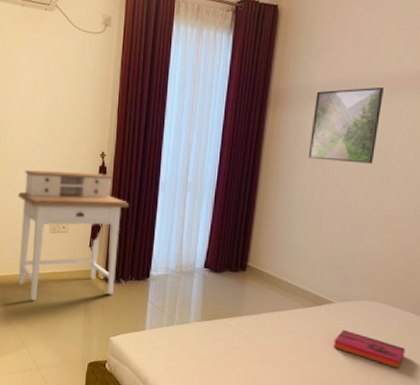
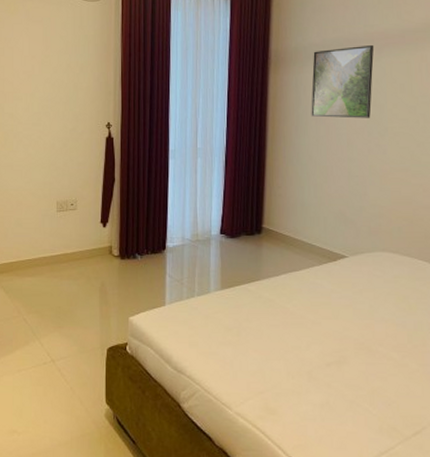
desk: present [18,170,129,301] -> none [20,145,139,286]
hardback book: present [333,329,405,369] -> none [351,282,417,316]

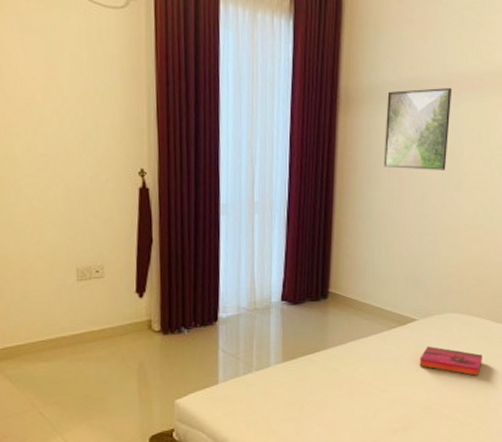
hardback book: none [351,282,417,316] -> present [419,345,482,376]

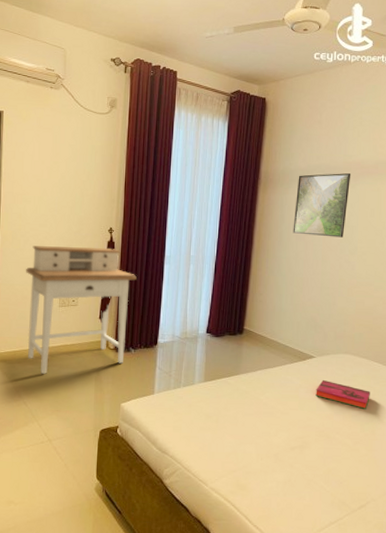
desk: none [23,198,183,372] -> present [26,246,137,374]

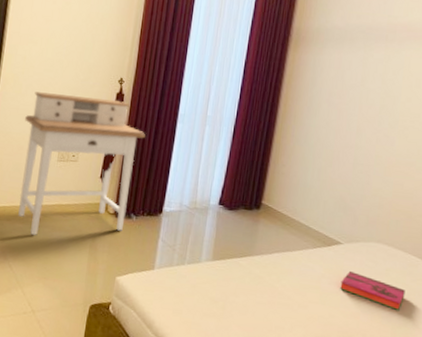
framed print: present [293,172,351,238] -> none [324,34,396,108]

